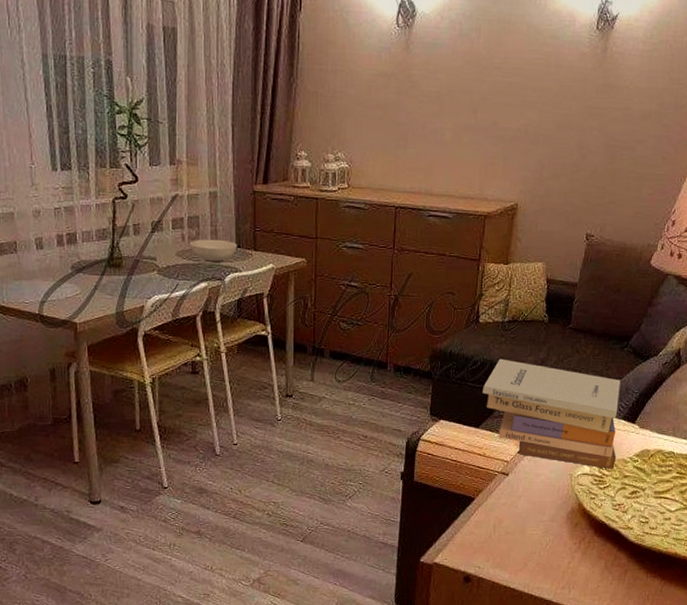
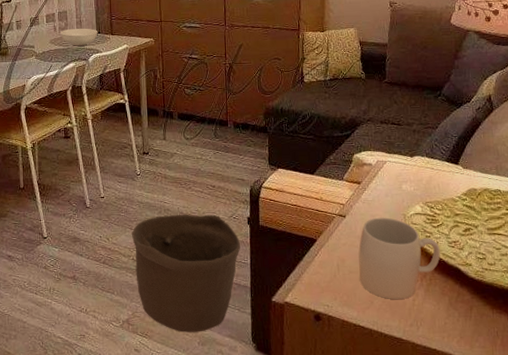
basket: none [267,466,391,593] -> present [131,214,241,332]
books: present [482,358,621,469] -> none [313,112,446,208]
mug: none [516,477,603,561] -> present [358,217,440,299]

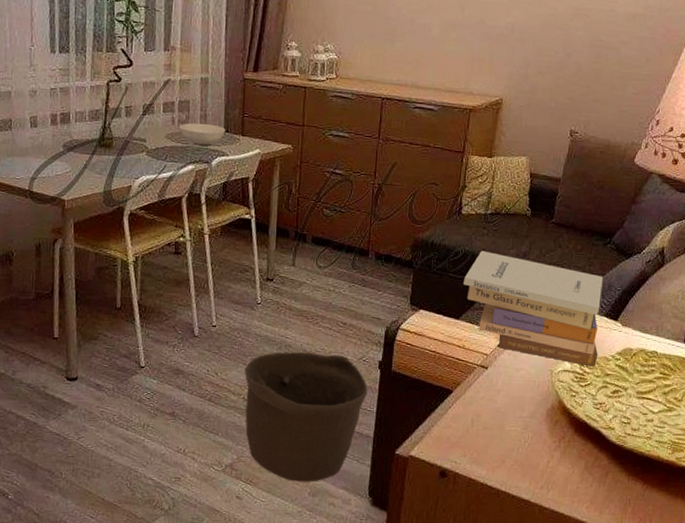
books: none [313,112,446,208] -> present [462,250,603,367]
mug: present [358,217,440,299] -> none [494,371,584,460]

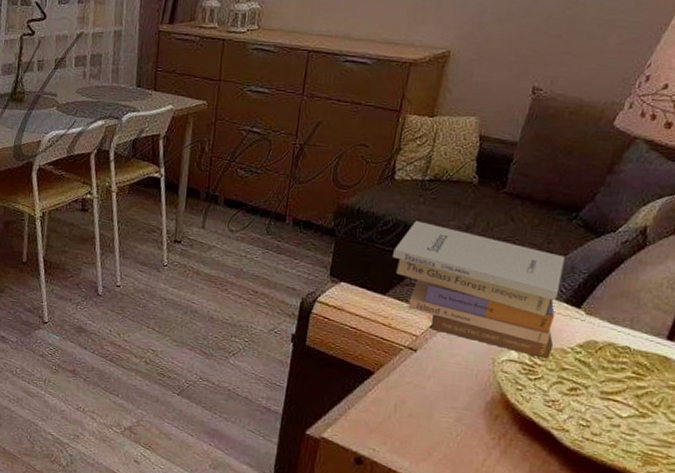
bowl: present [180,123,226,146] -> none [91,77,138,101]
basket: present [244,351,368,482] -> none [146,316,279,455]

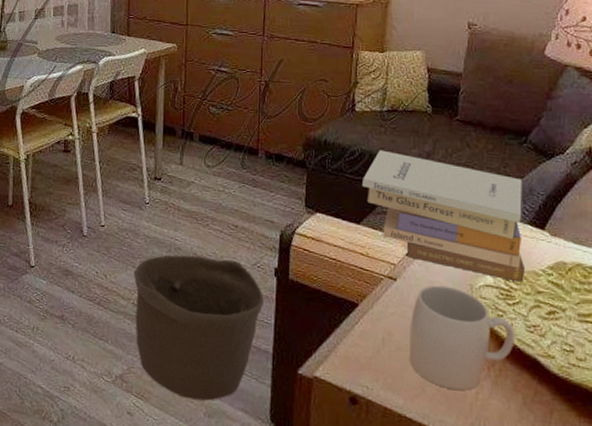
basket: none [146,316,279,455] -> present [133,254,265,401]
mug: none [420,357,532,457] -> present [410,285,515,390]

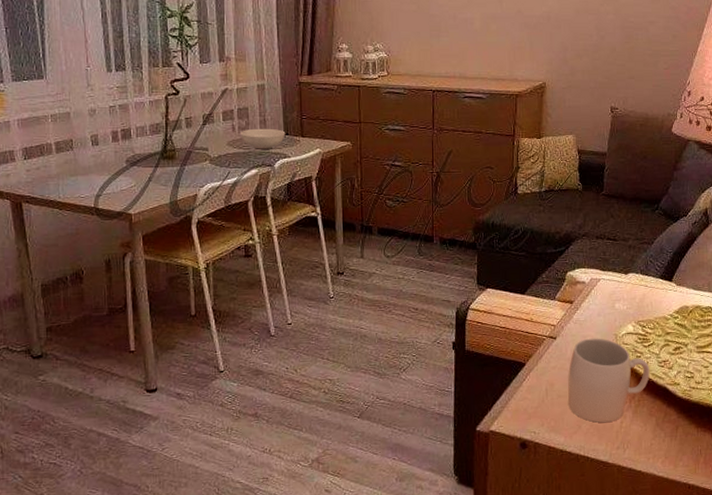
bowl: none [69,25,112,46] -> present [240,128,286,149]
basket: present [133,254,265,401] -> none [322,340,445,469]
books: present [361,150,526,282] -> none [525,226,658,327]

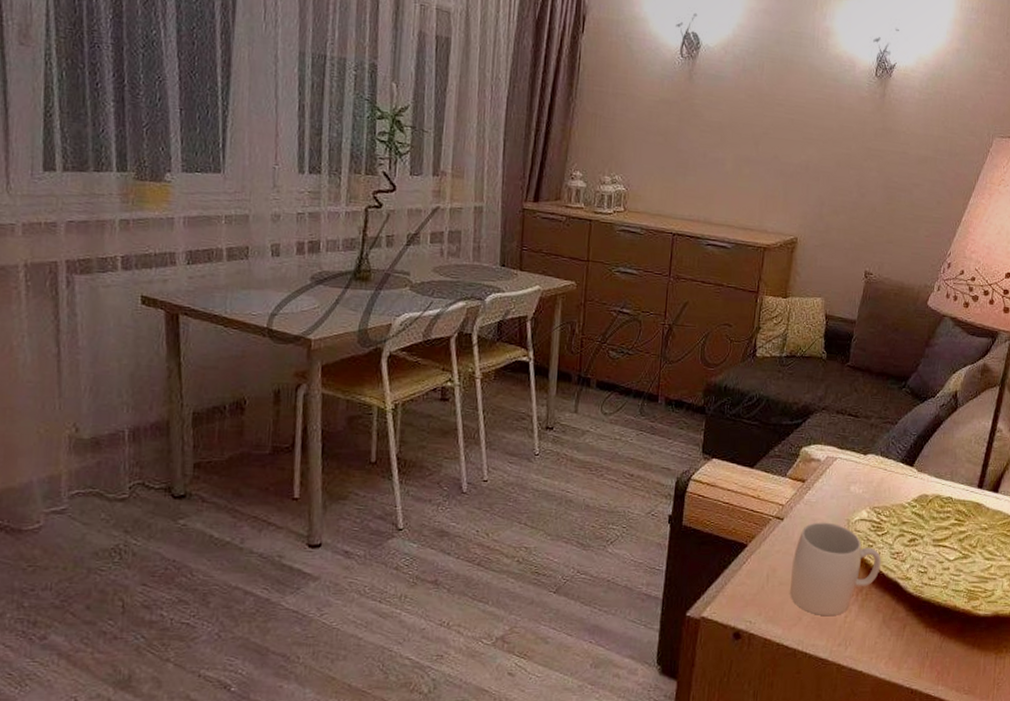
bowl: present [240,128,286,149] -> none [449,255,502,281]

